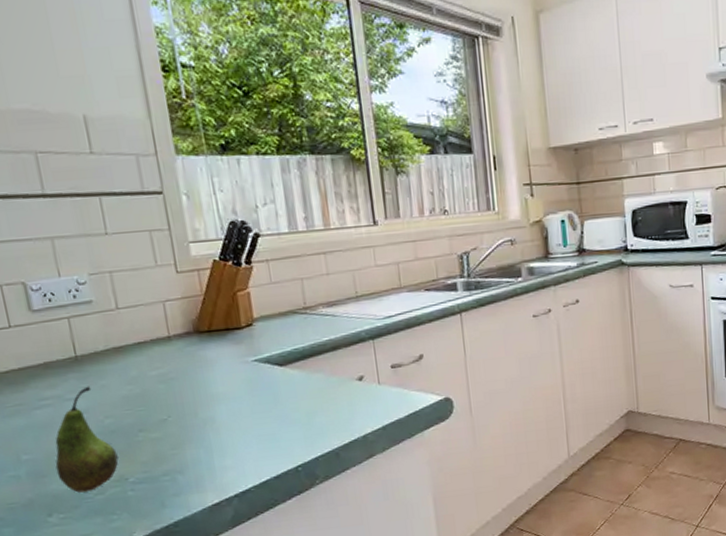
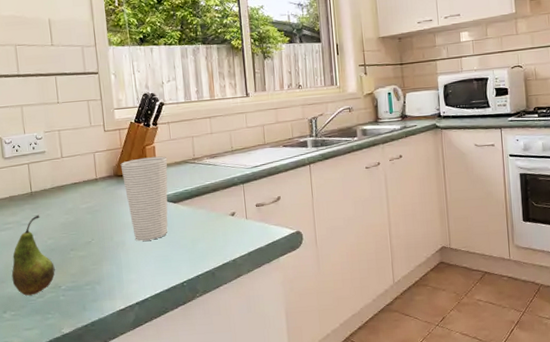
cup: none [202,305,274,417] -> present [120,156,168,241]

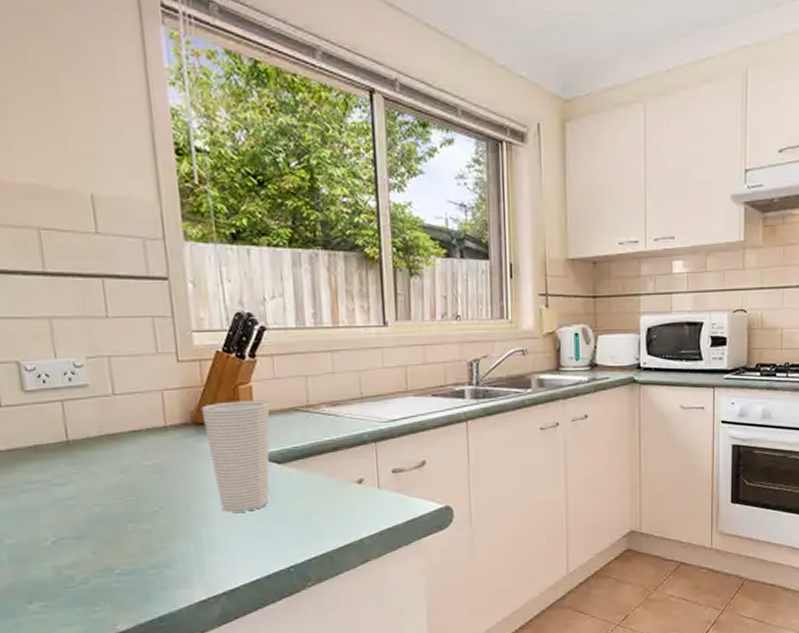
fruit: present [11,214,55,296] -> none [39,472,105,581]

